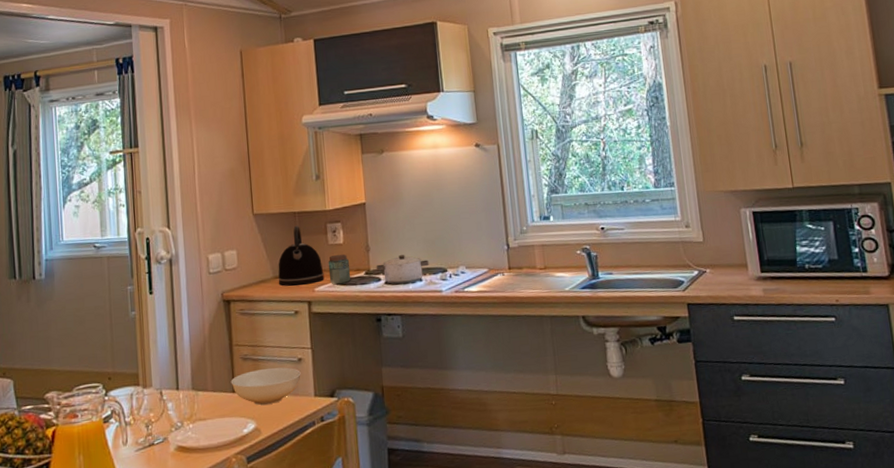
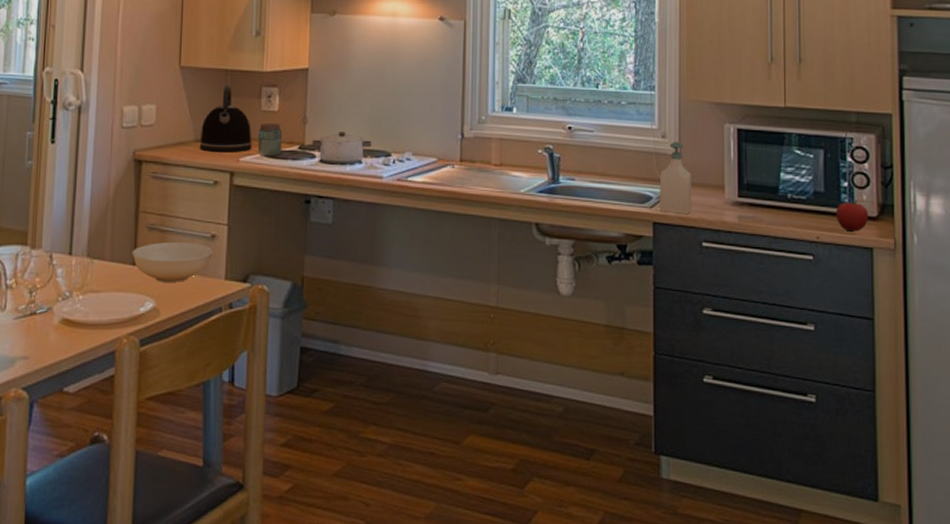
soap bottle: none [688,229,720,294] -> present [659,142,692,215]
fruit: none [850,263,882,292] -> present [835,201,869,232]

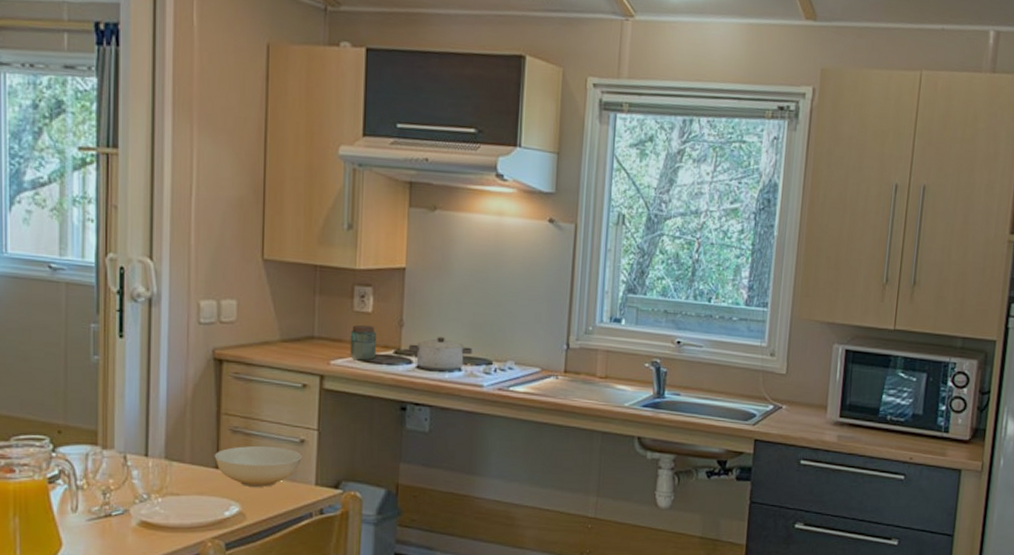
kettle: present [199,85,252,152] -> none [286,281,344,355]
soap bottle: present [659,142,692,215] -> none [762,360,797,433]
fruit: present [835,201,869,232] -> none [930,424,962,454]

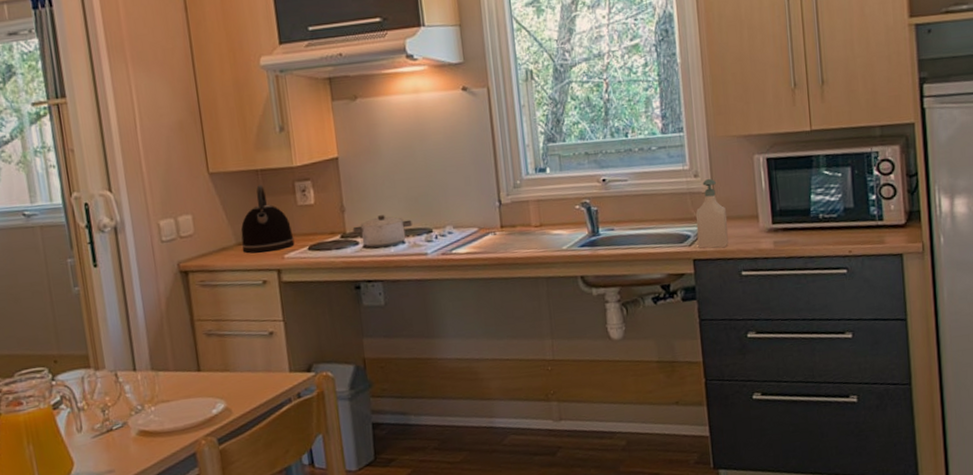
bowl: present [214,445,302,487] -> none [194,342,273,384]
kettle: none [286,281,344,355] -> present [240,184,295,254]
peanut butter: present [349,324,377,361] -> none [298,216,325,251]
soap bottle: none [762,360,797,433] -> present [695,179,728,249]

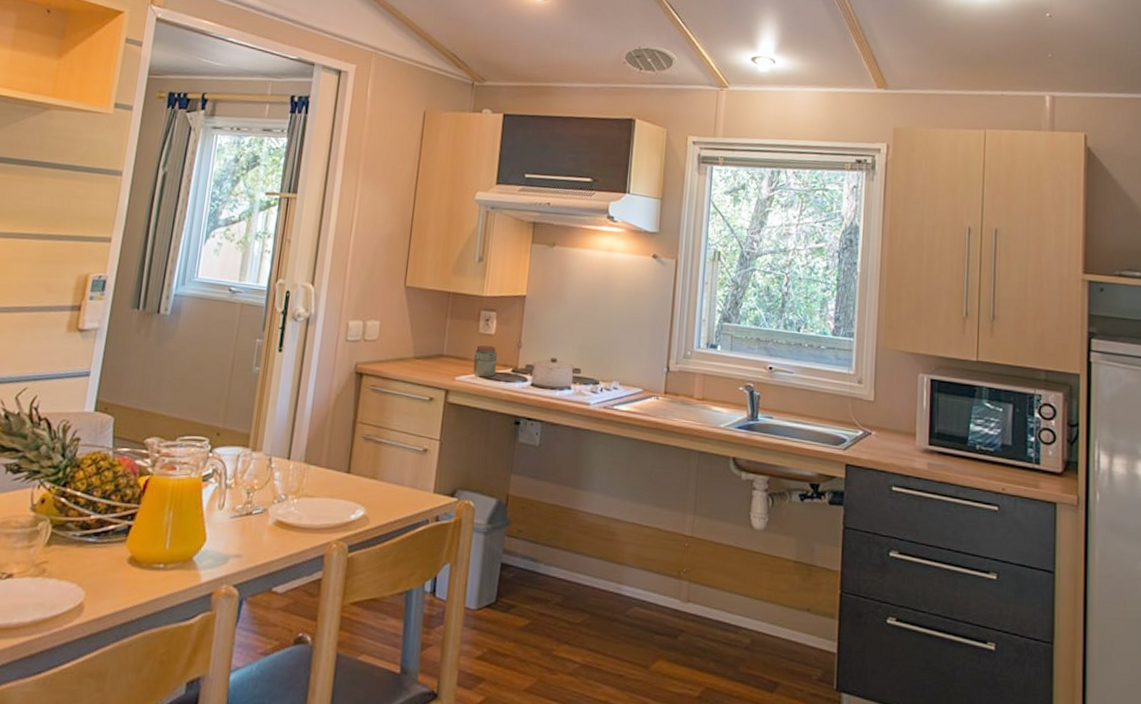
kettle: present [240,184,295,254] -> none [418,306,469,372]
peanut butter: none [298,216,325,251] -> present [472,345,497,378]
soap bottle: present [695,179,728,249] -> none [852,388,885,459]

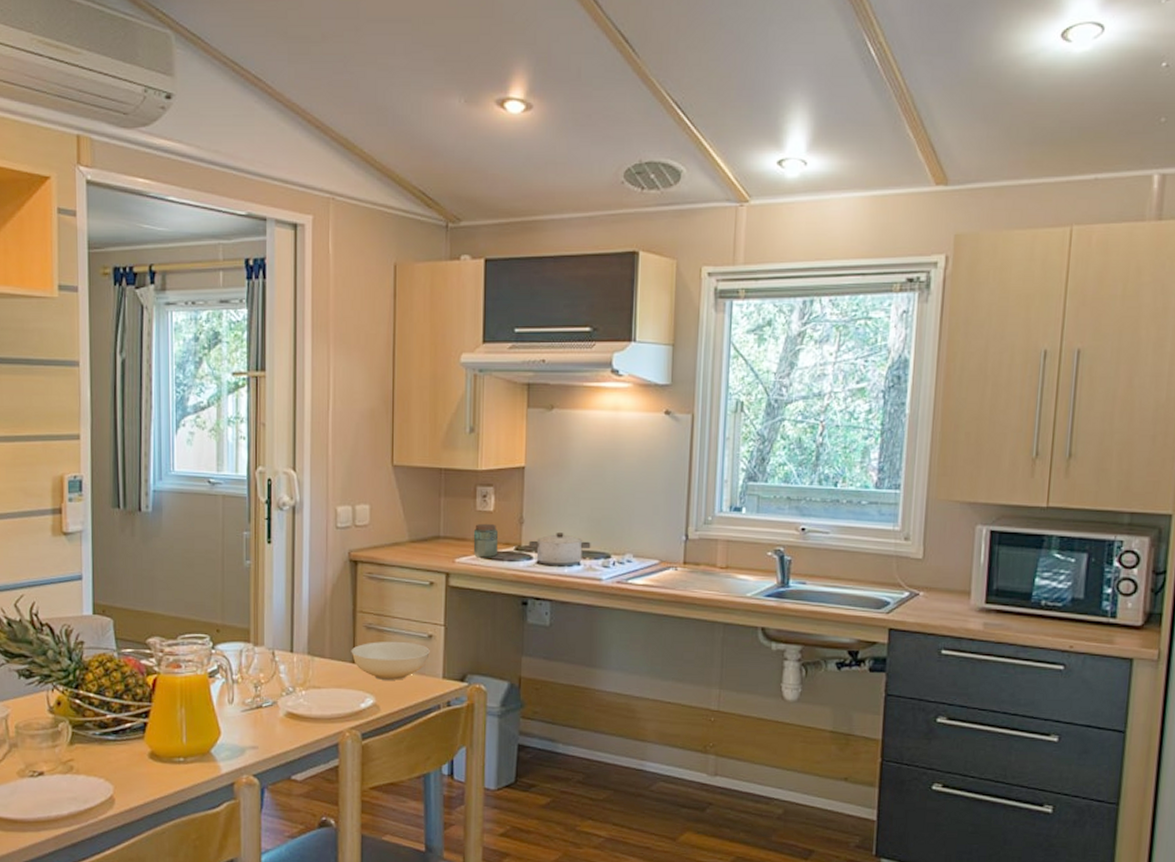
bowl: none [347,453,424,493] -> present [351,641,430,680]

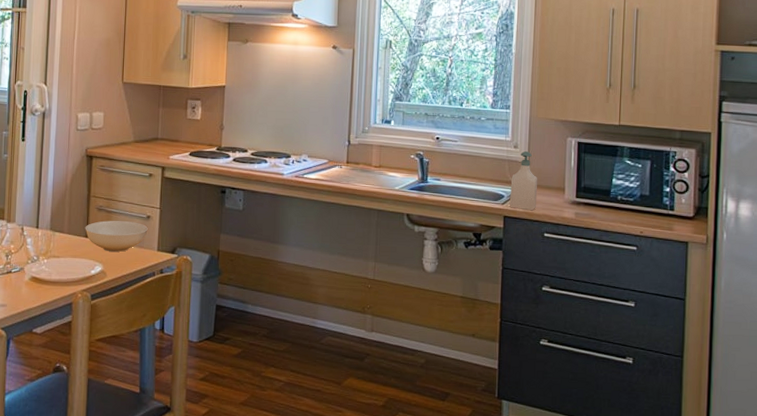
peanut butter: present [473,523,499,558] -> none [184,128,204,156]
cooking pot: present [528,533,591,567] -> none [227,137,275,164]
soap bottle: none [897,544,936,621] -> present [510,151,538,211]

